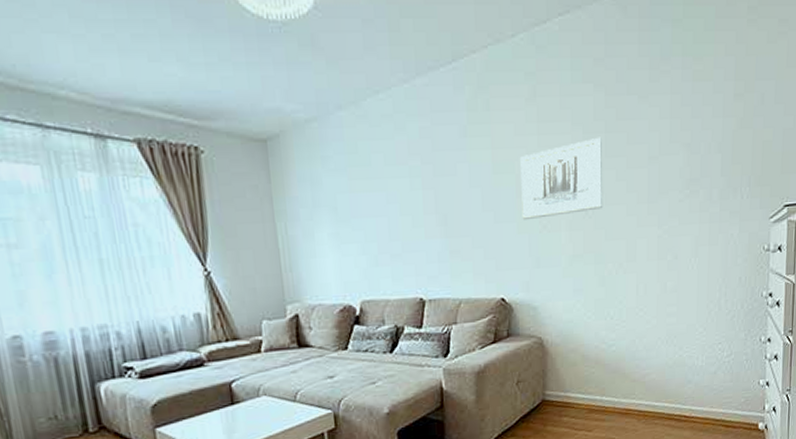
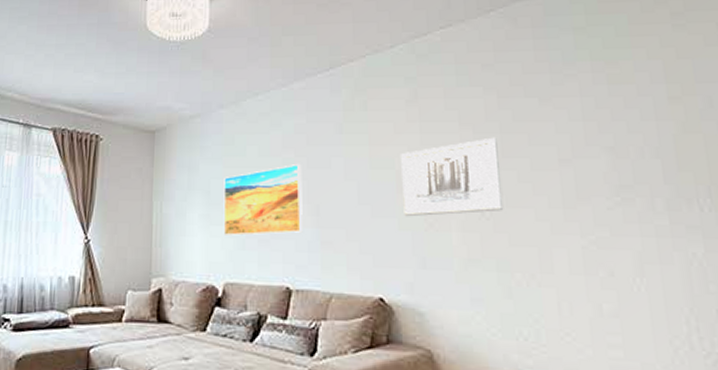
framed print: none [350,171,432,253] -> present [223,163,303,236]

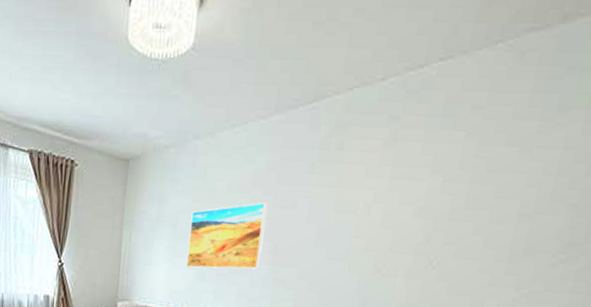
wall art: present [400,137,504,217] -> none [356,187,465,261]

